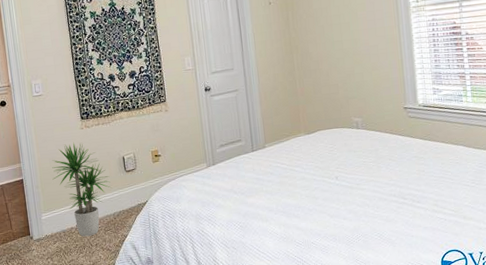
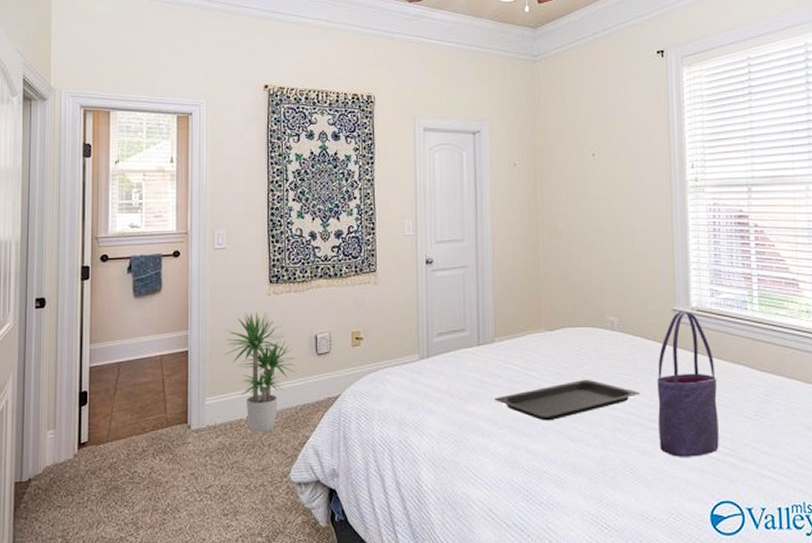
serving tray: none [269,168,383,205] -> present [495,379,641,421]
tote bag: none [395,107,446,221] -> present [657,310,719,457]

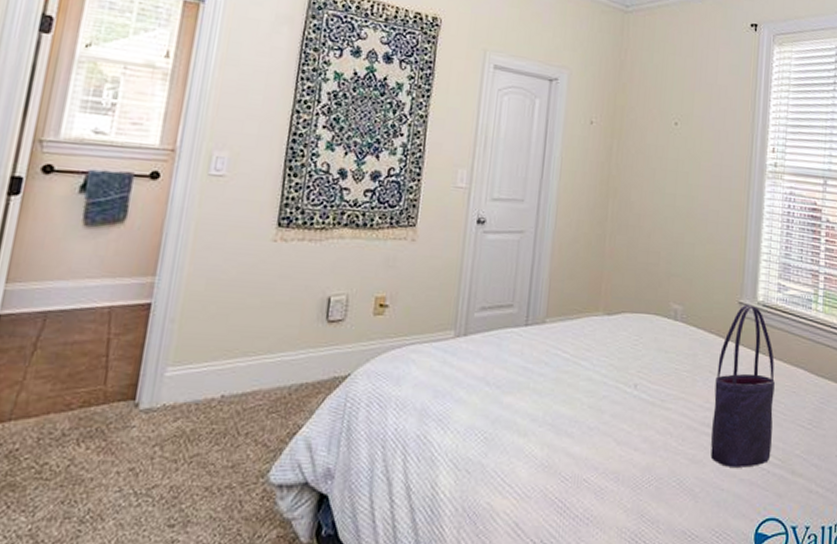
potted plant: present [225,310,298,433] -> none [202,259,300,418]
serving tray: present [495,379,641,421] -> none [537,373,698,420]

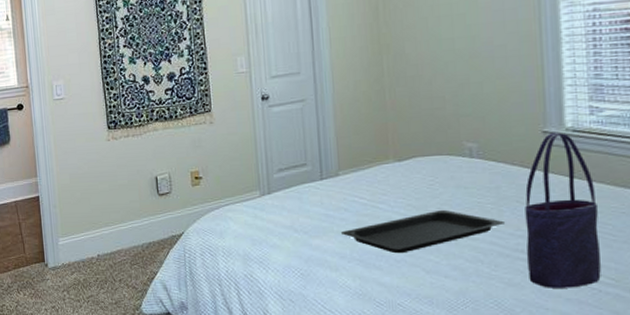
serving tray: none [537,373,698,420] -> present [341,209,506,254]

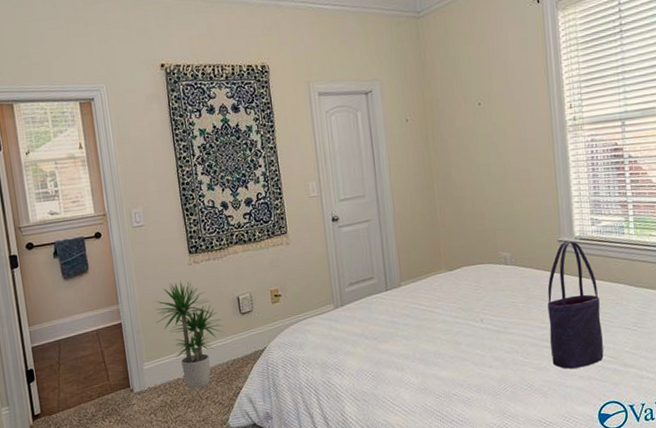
potted plant: none [72,156,141,270] -> present [155,280,225,389]
serving tray: present [341,209,506,254] -> none [405,310,534,351]

